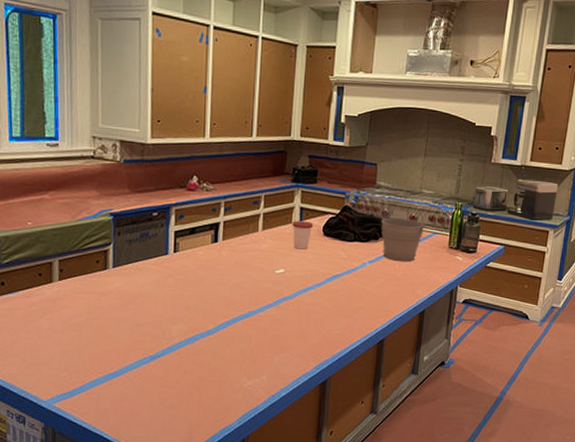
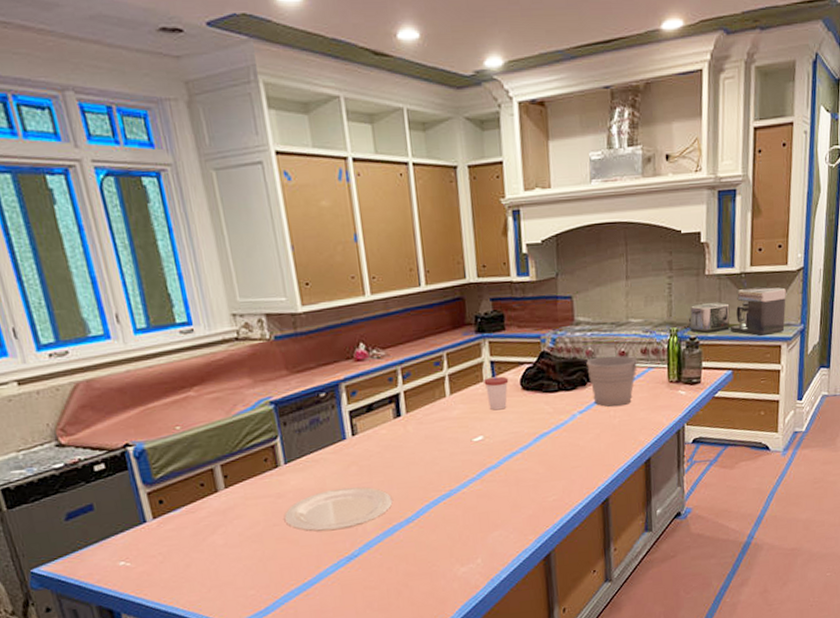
plate: none [103,295,198,331] -> present [283,486,393,532]

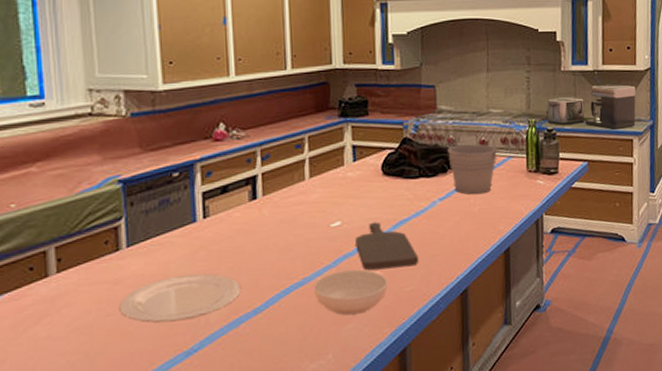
bowl: none [460,481,531,524] -> present [313,269,388,316]
cup: present [483,371,509,411] -> none [344,156,370,196]
cutting board: none [498,435,561,482] -> present [355,222,419,270]

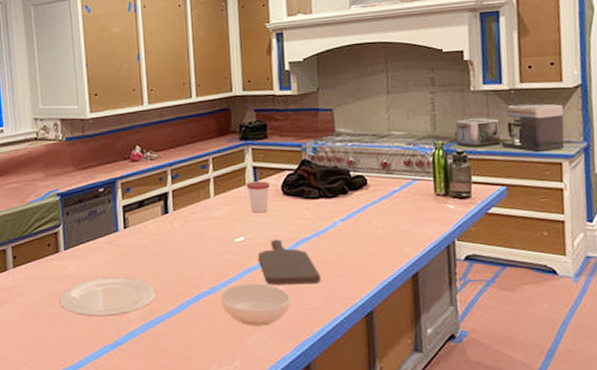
cup: none [344,156,370,196] -> present [246,176,270,213]
bucket: present [448,123,498,195] -> none [347,146,402,216]

